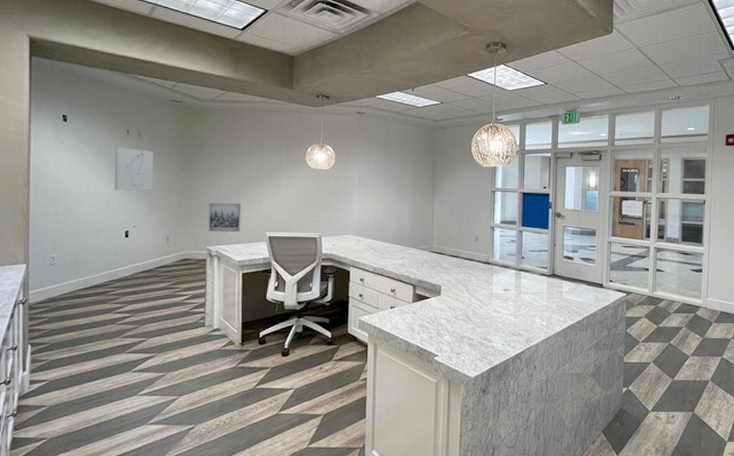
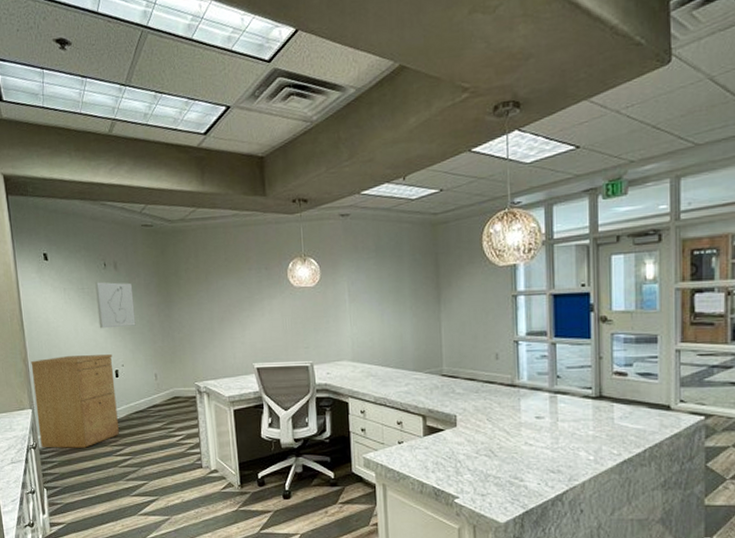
filing cabinet: none [31,214,124,305] -> present [31,354,119,448]
wall art: present [208,202,242,233] -> none [192,332,227,367]

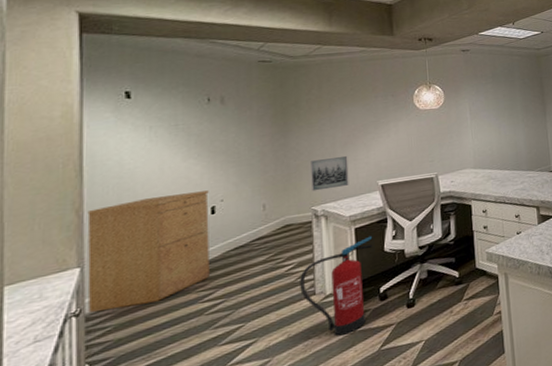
wall art: present [95,281,136,329] -> none [194,116,243,165]
fire extinguisher: none [189,420,251,511] -> present [300,235,373,336]
wall art: none [192,332,227,367] -> present [311,155,349,192]

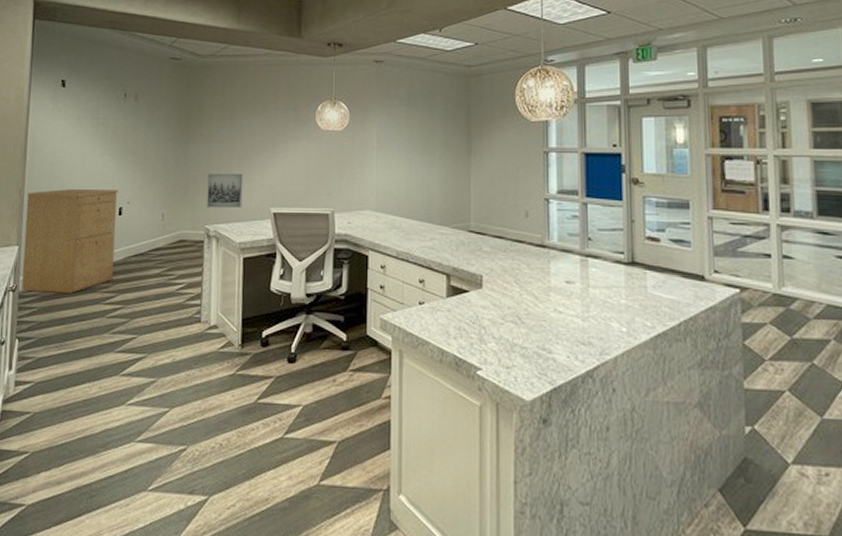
fire extinguisher: present [300,235,373,336] -> none [187,269,260,375]

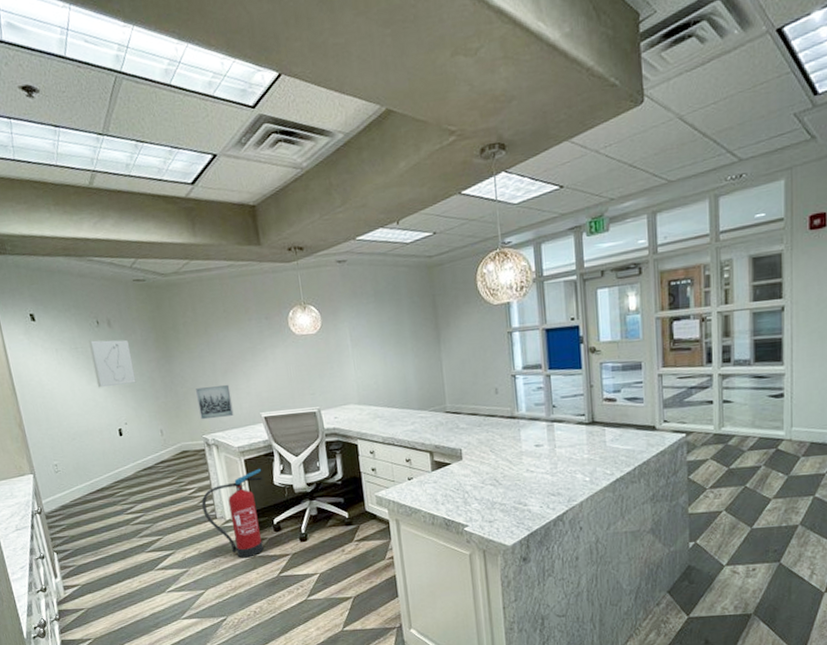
filing cabinet: present [21,189,118,293] -> none [27,413,128,512]
wall art: none [109,112,152,162] -> present [89,339,136,388]
fire extinguisher: none [187,269,260,375] -> present [201,468,264,558]

